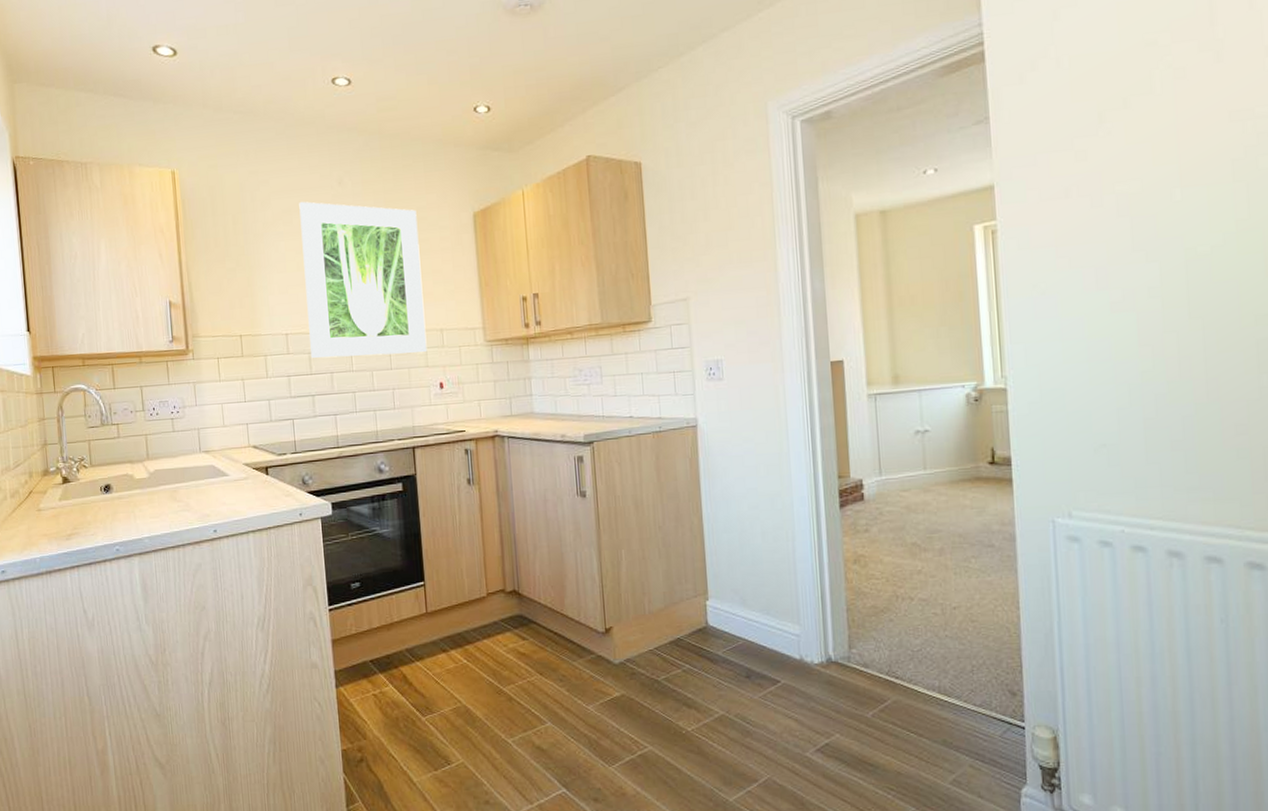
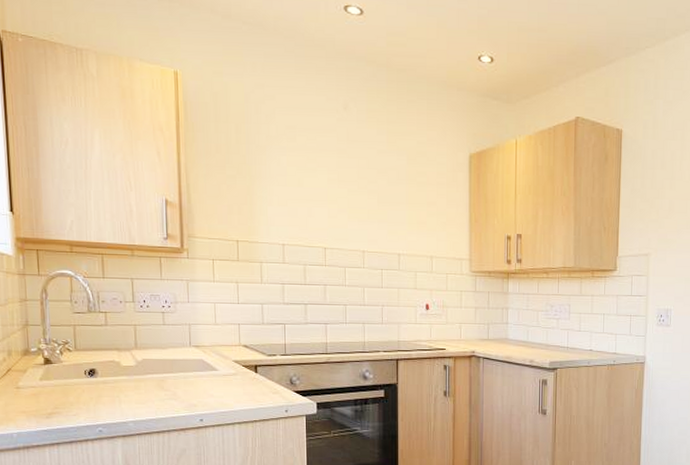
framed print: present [299,201,427,359] -> none [304,120,417,276]

